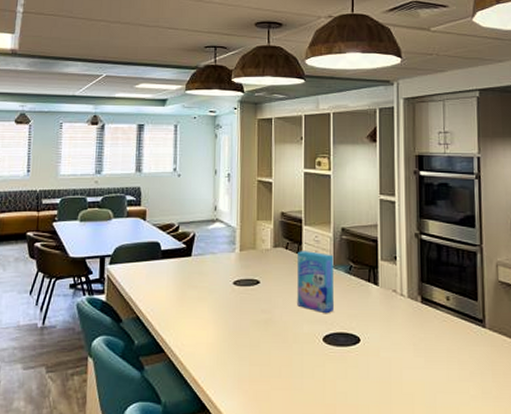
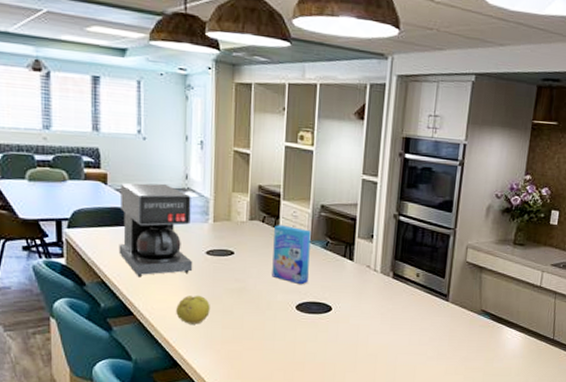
coffee maker: none [153,216,220,312] -> present [118,183,192,278]
fruit: none [205,328,237,361] -> present [176,295,210,325]

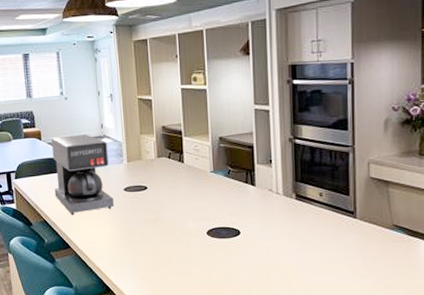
fruit: present [176,295,210,325] -> none [104,227,132,254]
cereal box: present [272,225,311,285] -> none [180,159,215,212]

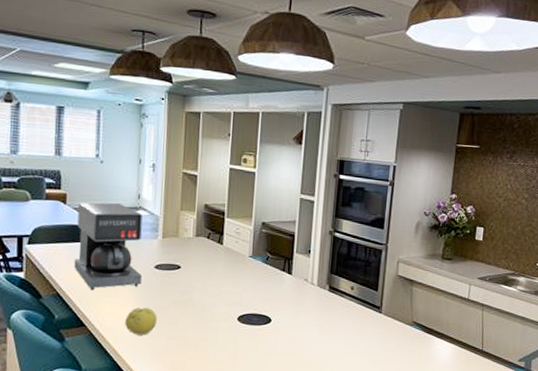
fruit: none [104,227,132,254] -> present [125,307,157,335]

